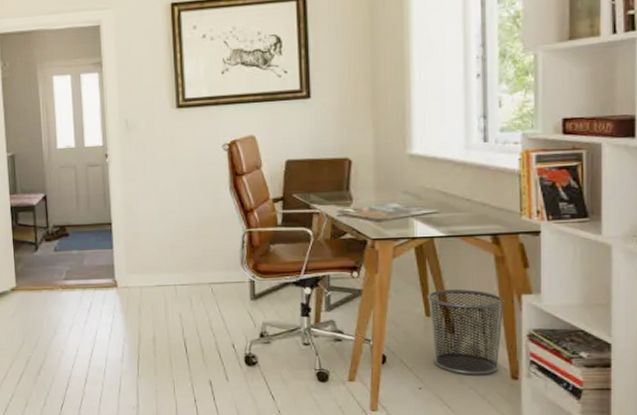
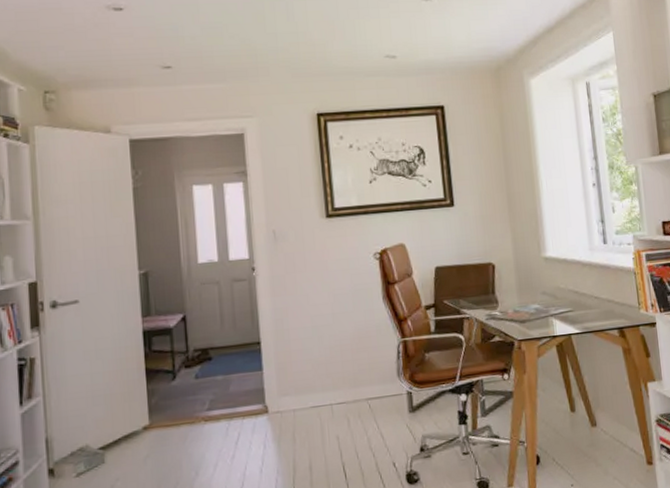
waste bin: present [427,289,505,375] -> none [570,382,637,466]

